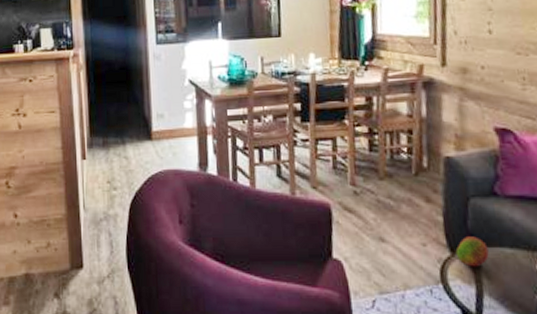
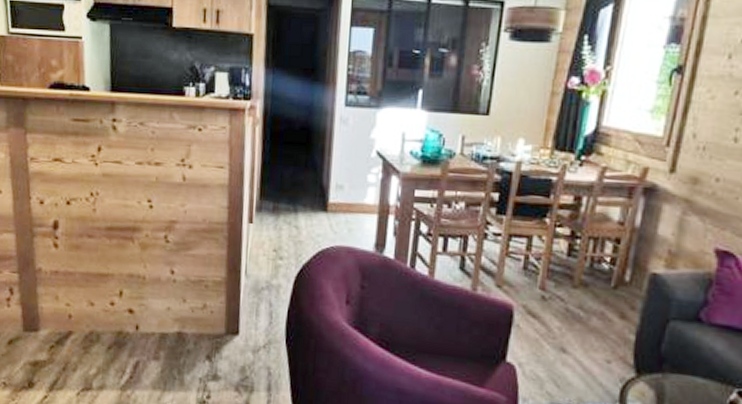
fruit: present [455,236,489,267] -> none [641,360,679,392]

